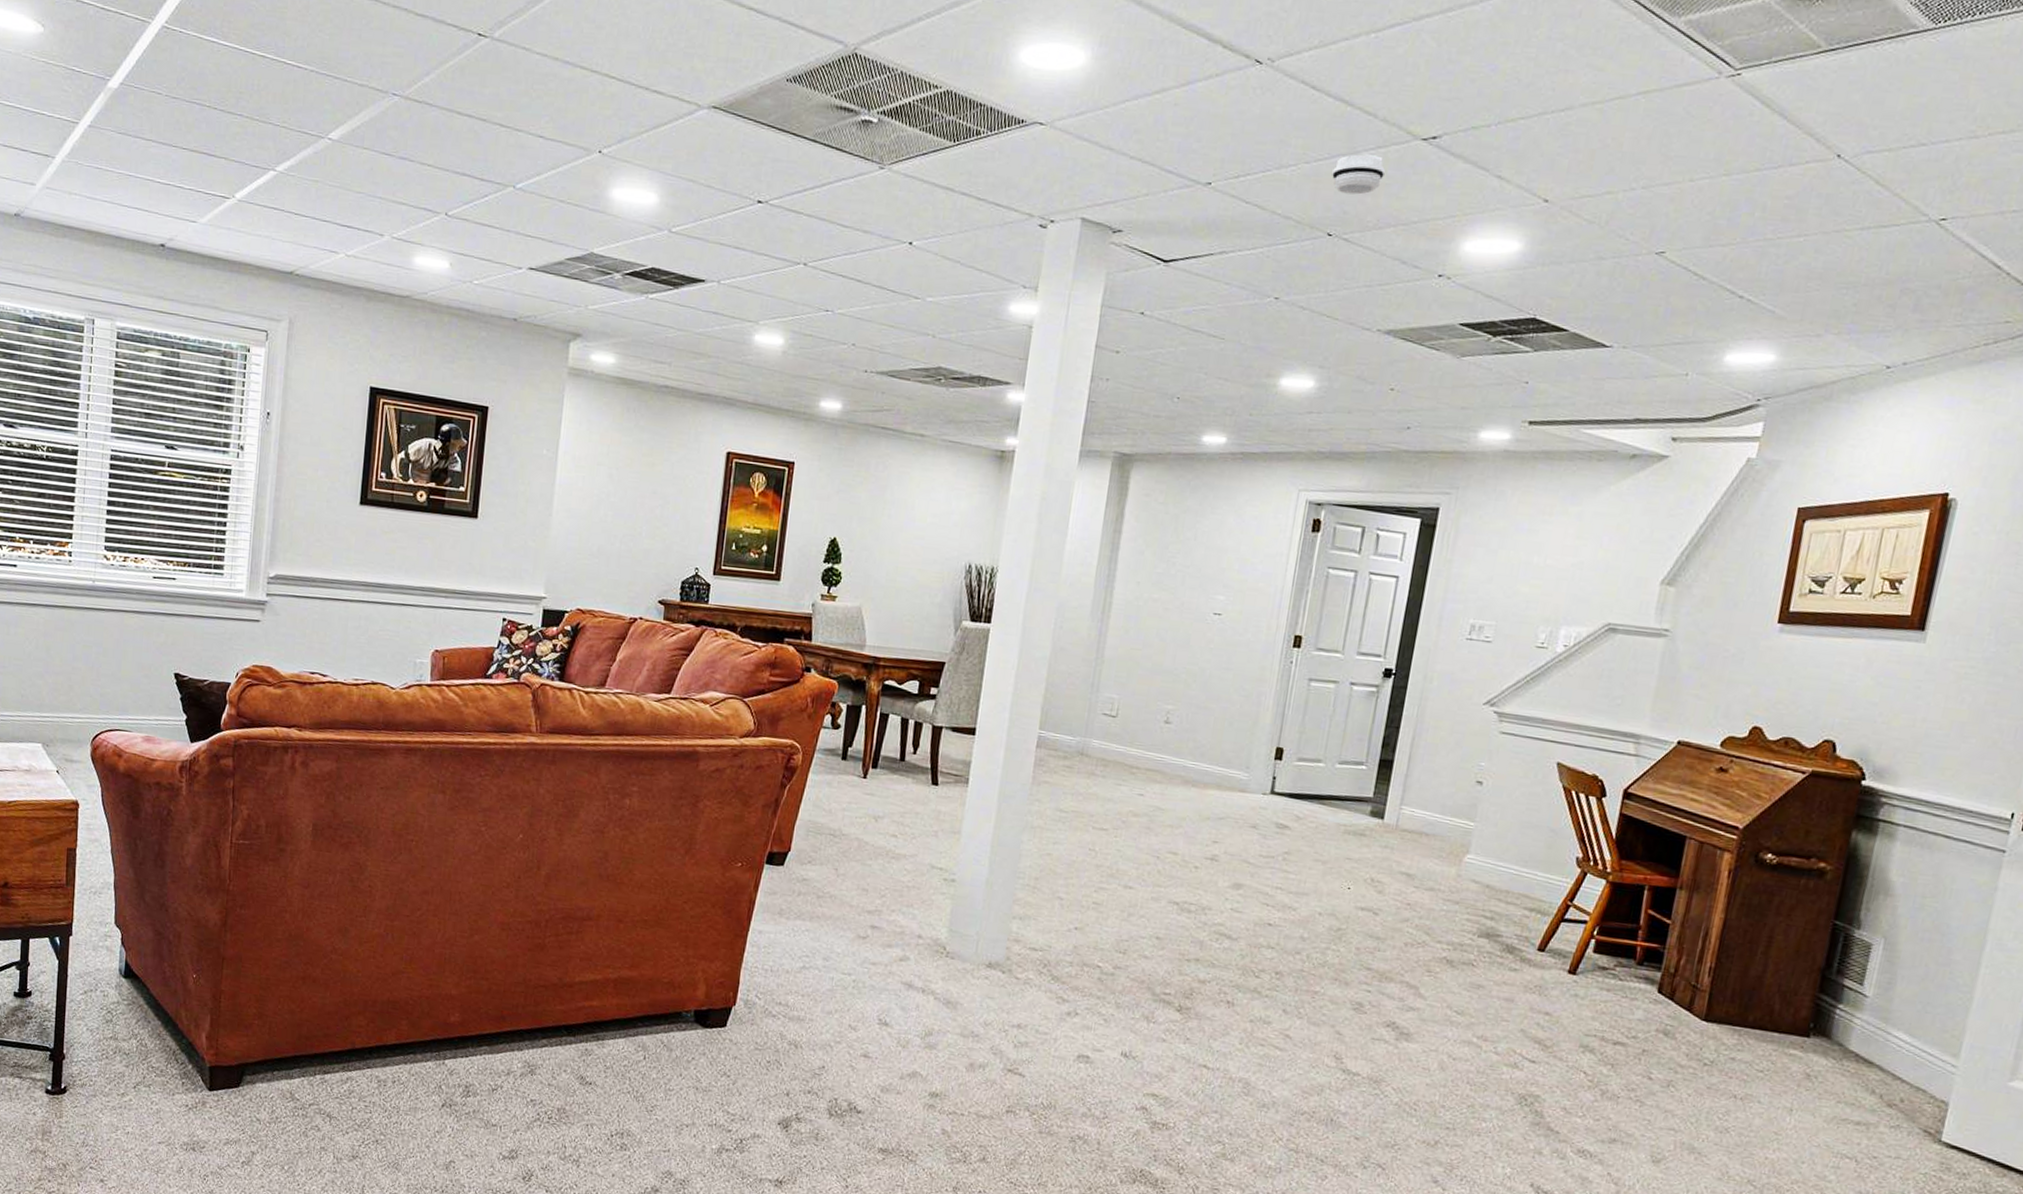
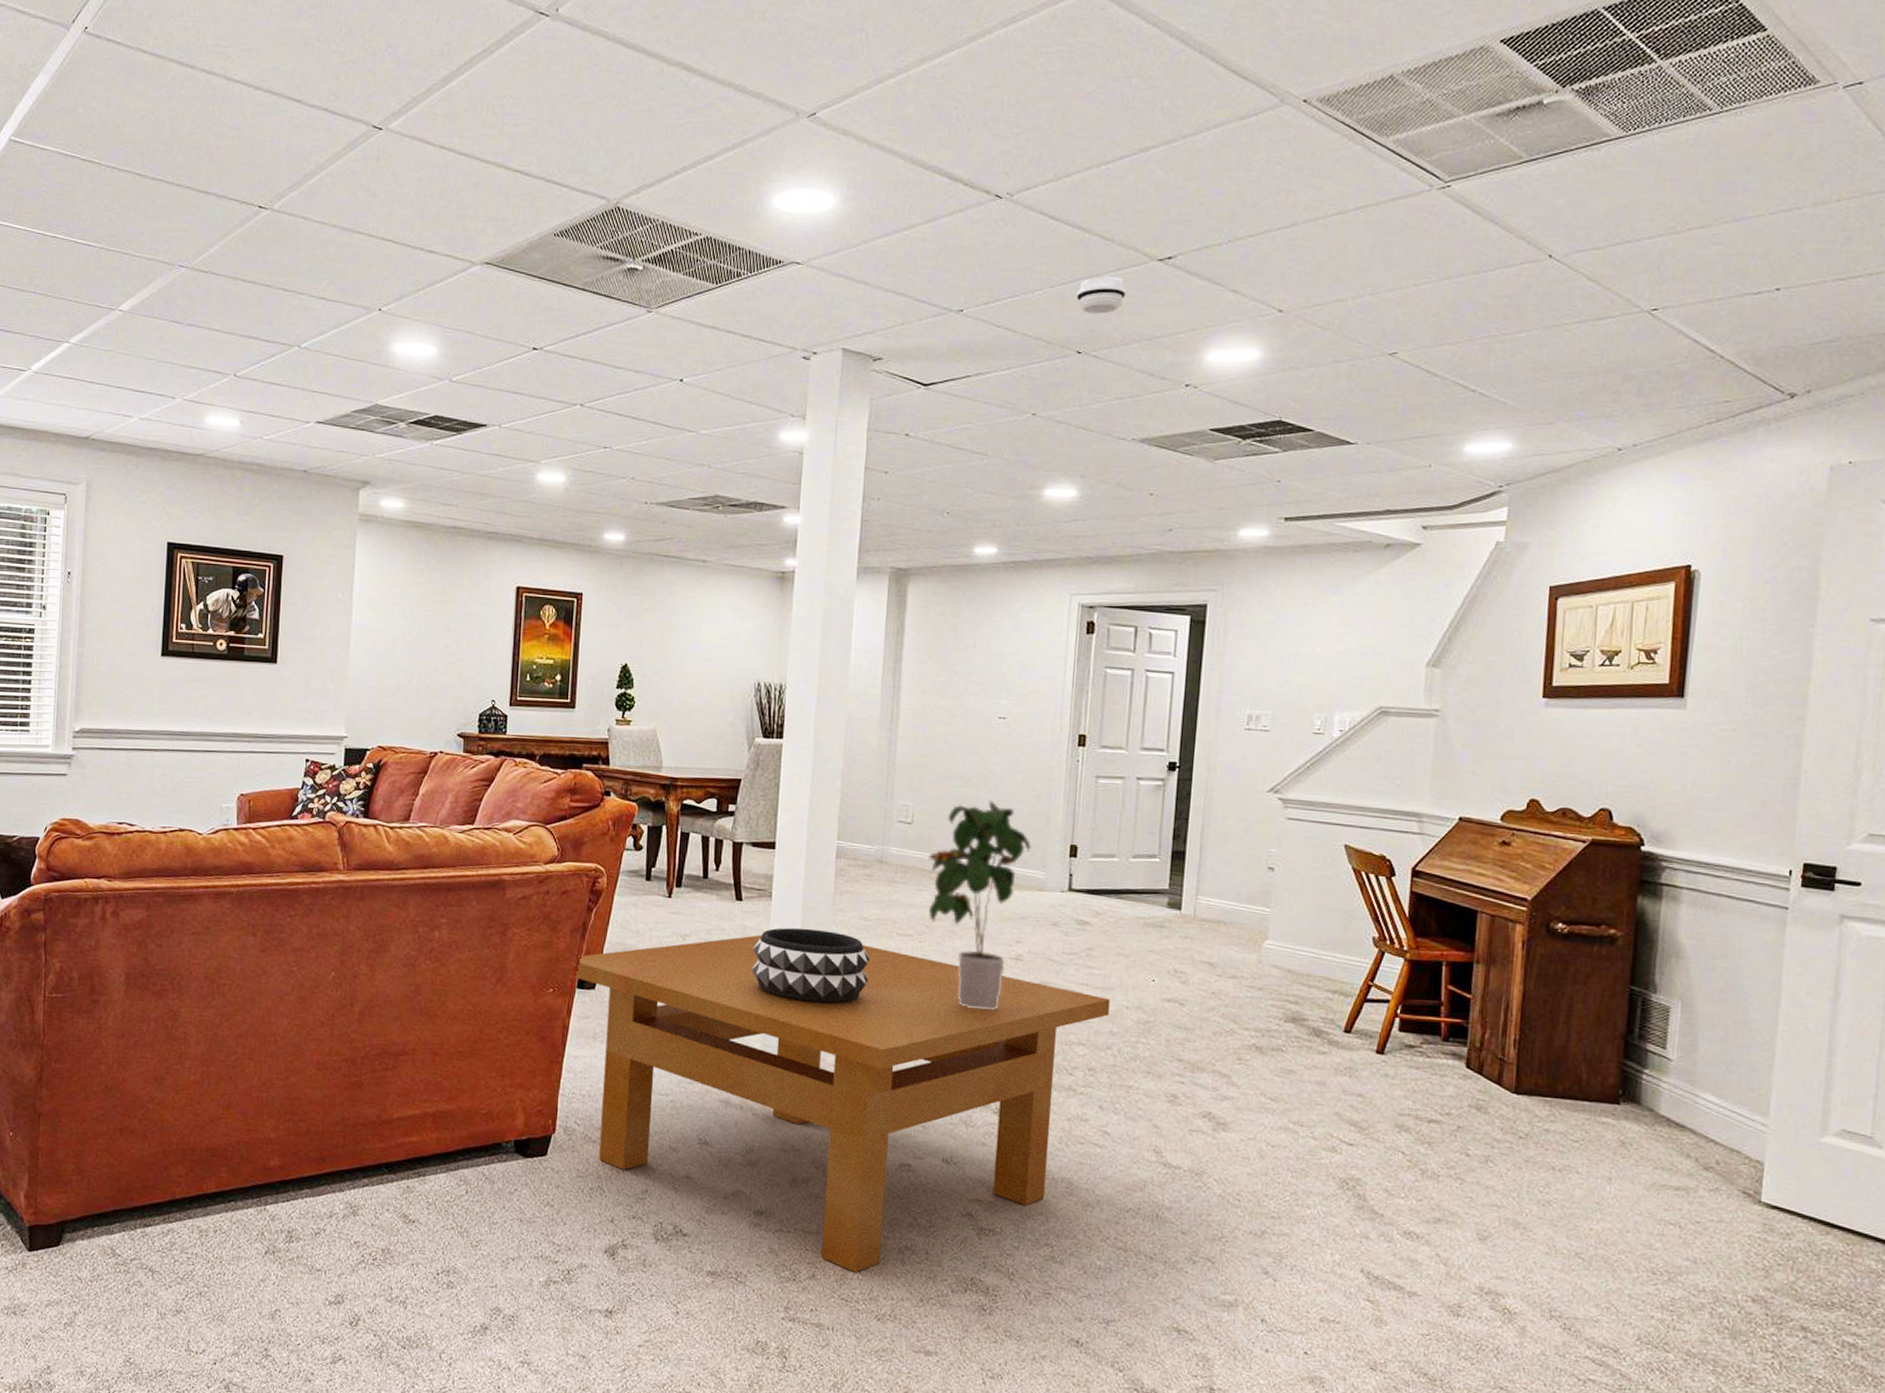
table: none [757,820,1304,1158] -> present [568,934,1111,1273]
decorative bowl: none [943,814,1064,894] -> present [751,927,871,1004]
potted plant: none [1126,697,1236,909] -> present [927,800,1031,1010]

